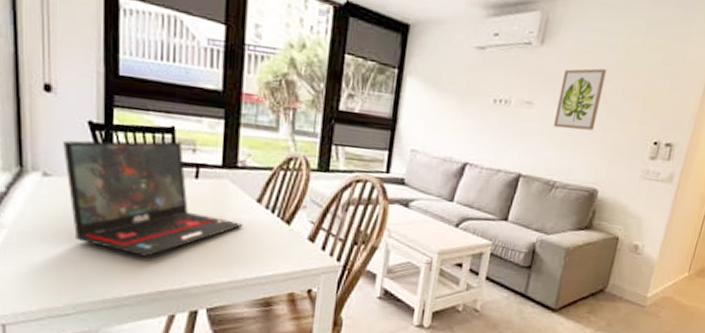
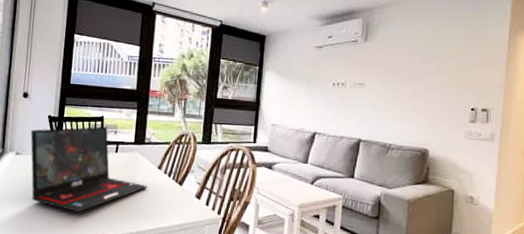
wall art: present [553,68,607,131] -> none [383,55,421,102]

